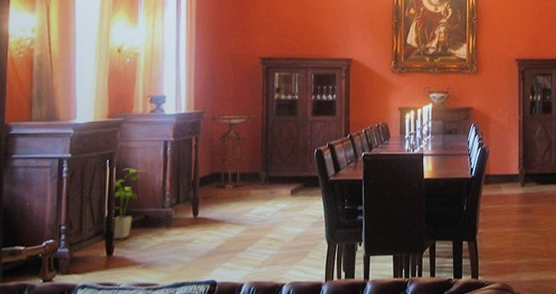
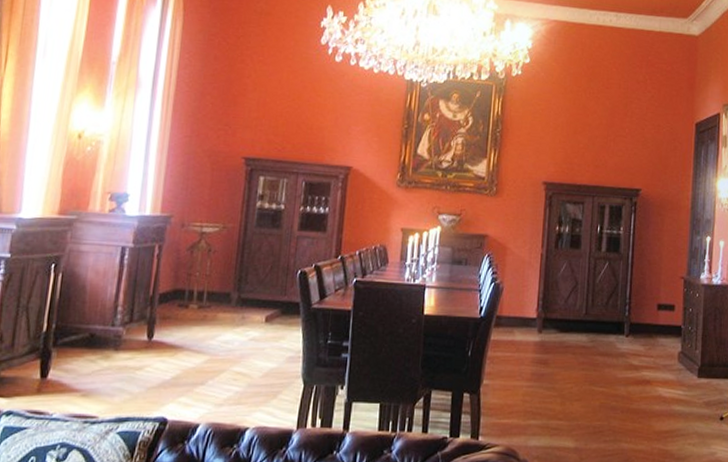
house plant: present [112,168,148,239] -> none [49,275,99,360]

